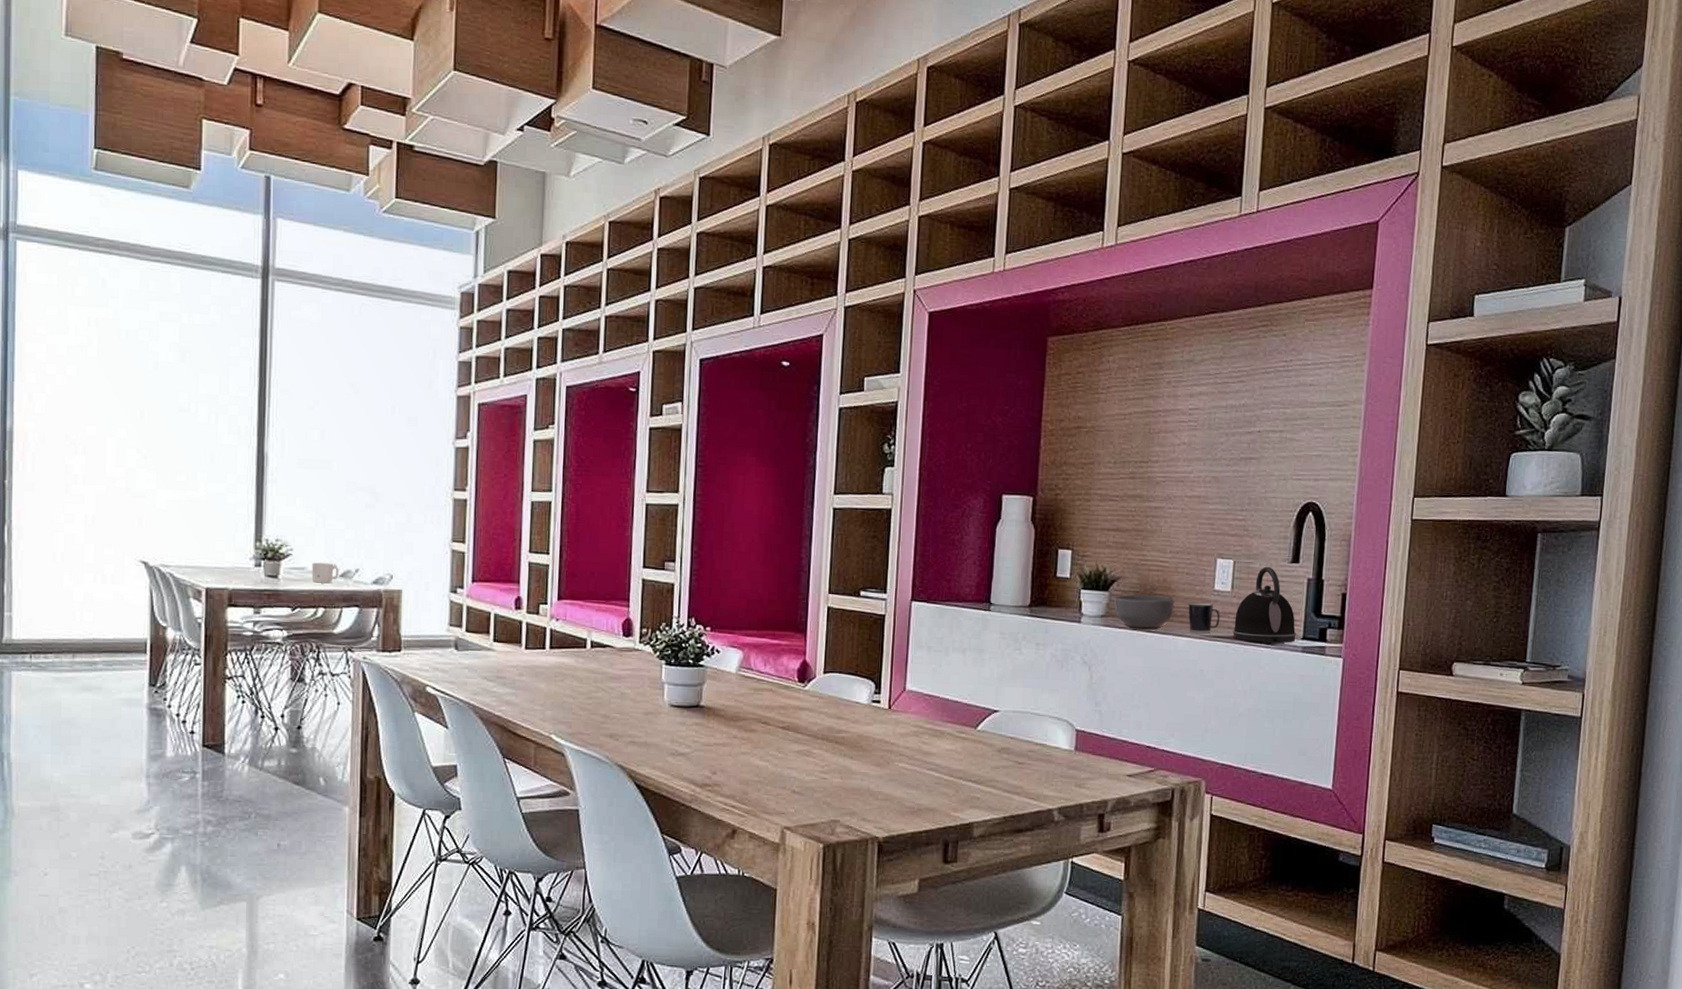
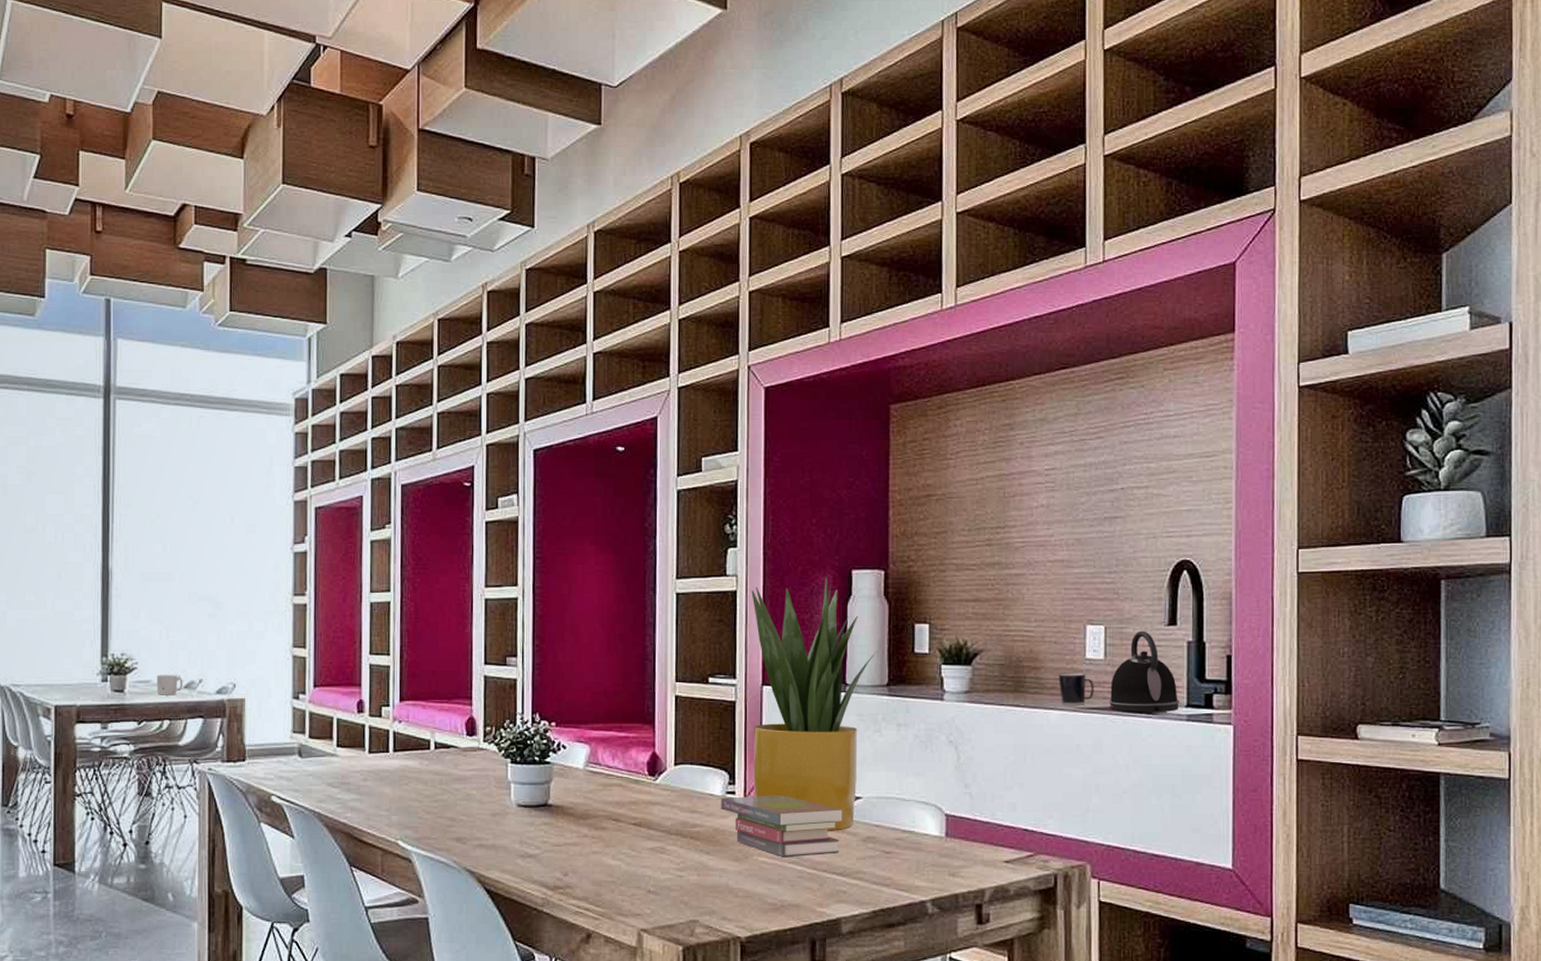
books: none [866,704,981,765] -> present [721,794,843,858]
planter: none [897,500,1021,742] -> present [751,577,877,831]
bowl: present [1114,594,1175,631] -> none [977,667,1044,706]

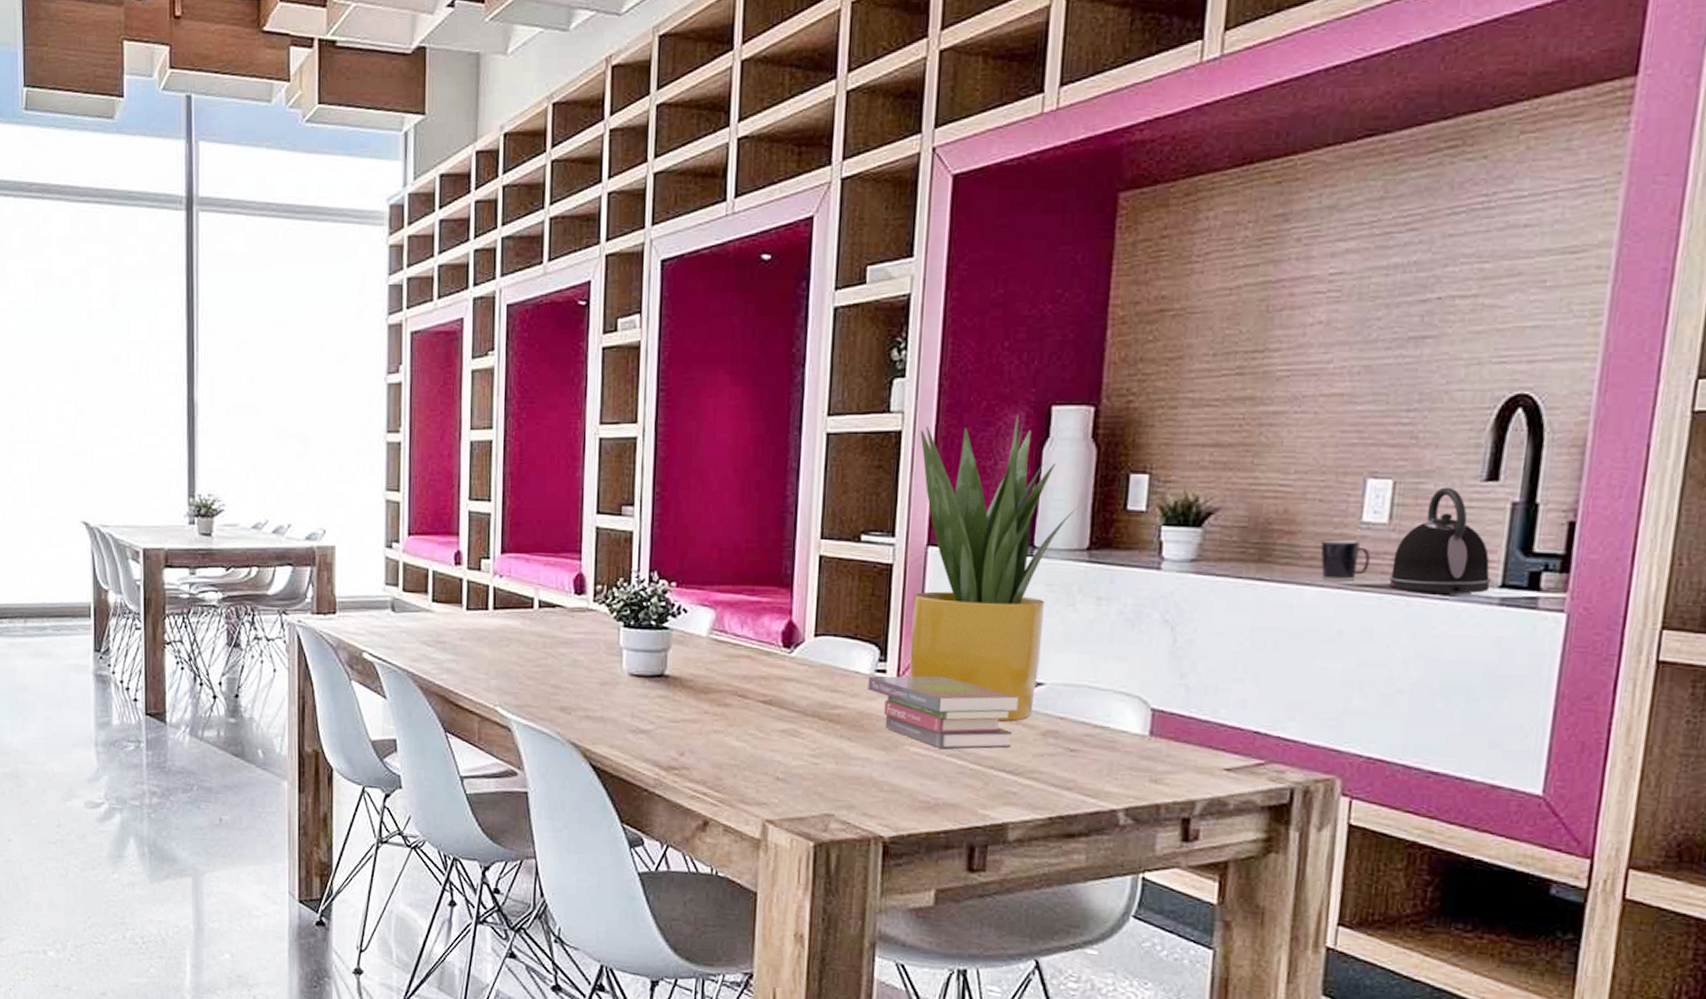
mug: present [156,675,183,695] -> none [244,518,271,541]

